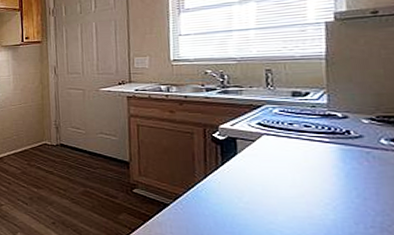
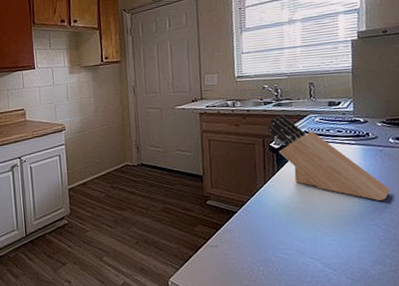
knife block: none [209,103,383,212] -> present [267,115,391,201]

